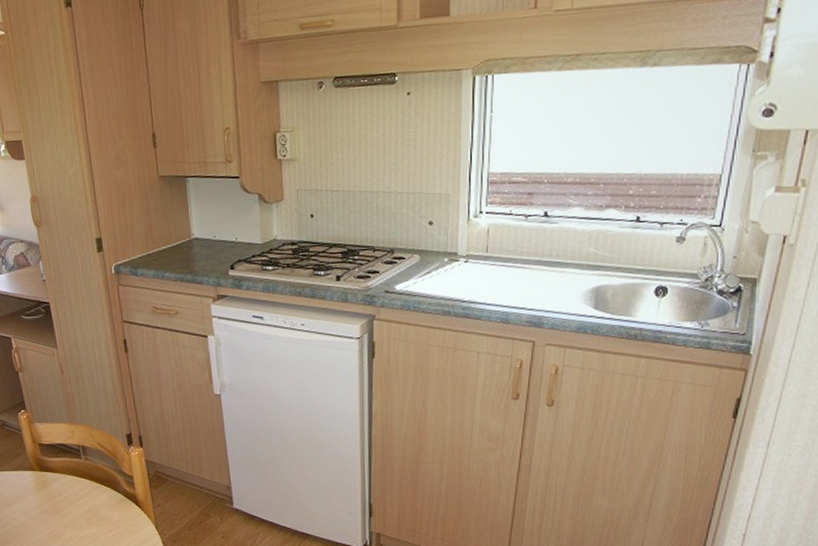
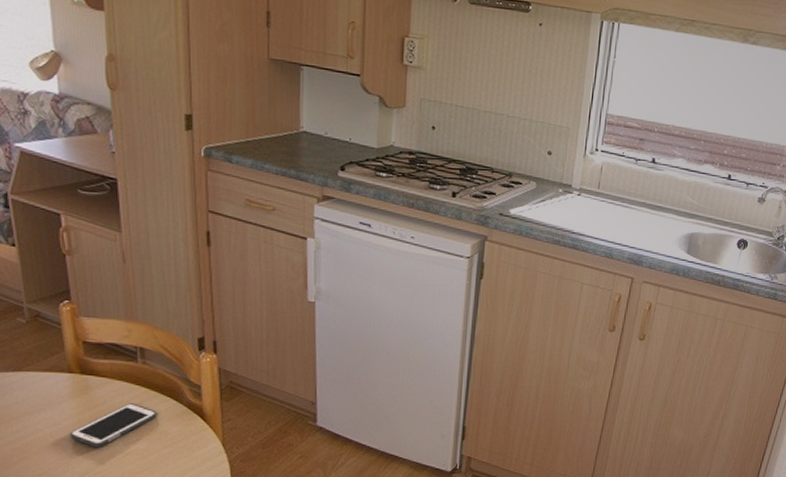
cell phone: none [37,494,101,533] -> present [70,403,157,448]

